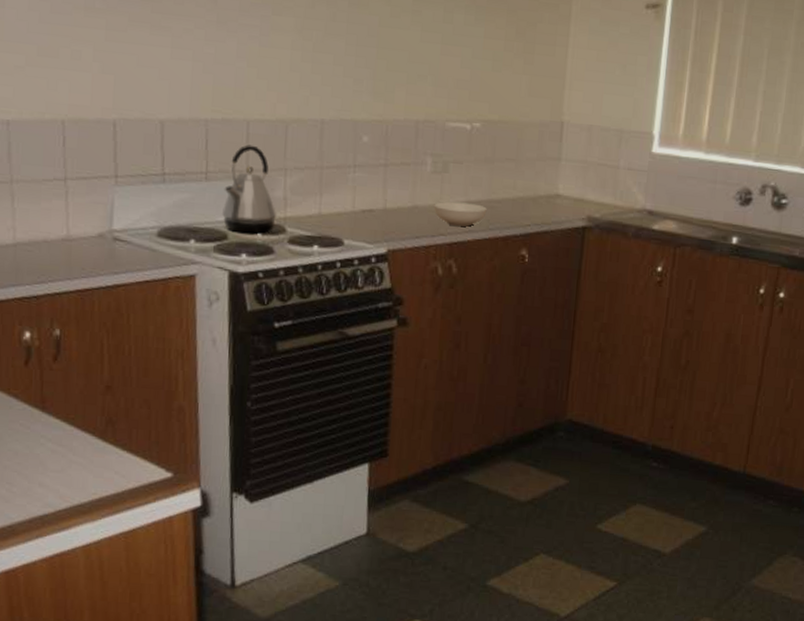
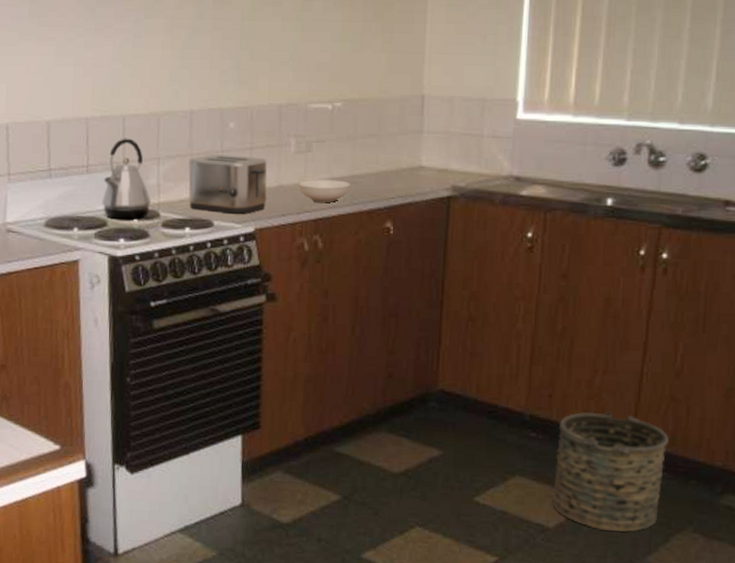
toaster: none [317,168,402,234] -> present [188,154,267,214]
bucket: none [669,443,778,557] -> present [552,411,670,532]

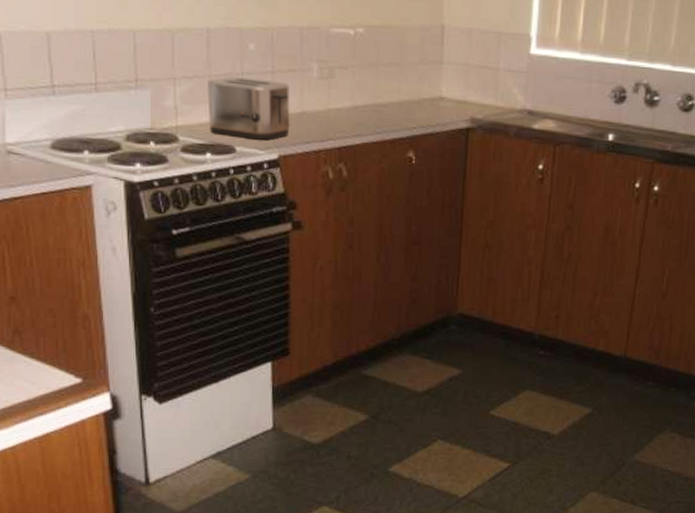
kettle: present [101,138,152,219] -> none [113,55,169,143]
bowl: present [298,179,350,204] -> none [322,106,373,132]
bucket: present [552,411,670,532] -> none [557,330,656,435]

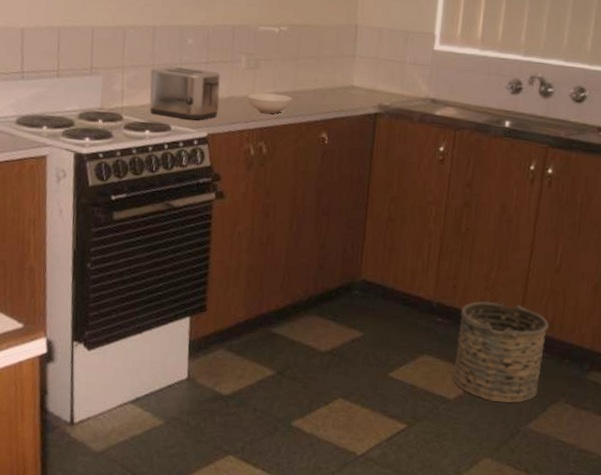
bowl: none [322,106,373,132] -> present [247,93,292,115]
bucket: none [557,330,656,435] -> present [453,301,550,403]

